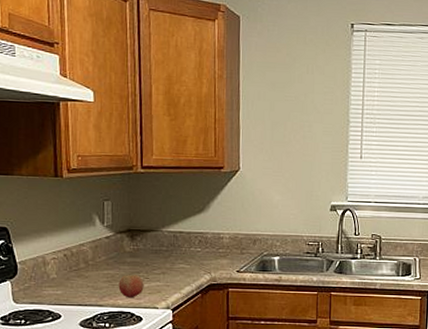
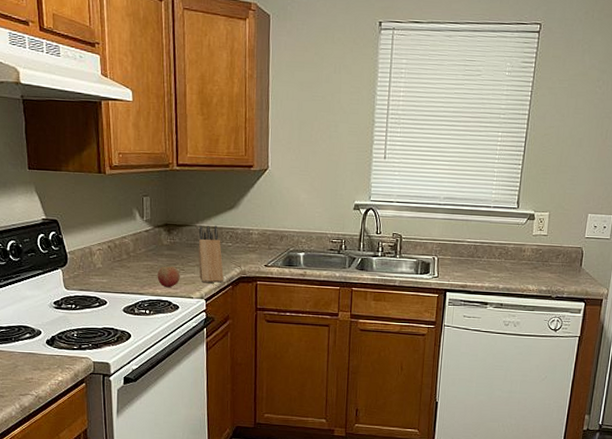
knife block: none [164,230,192,292] -> present [198,225,224,283]

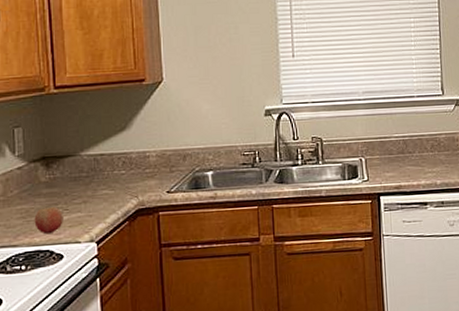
knife block: present [198,225,224,283] -> none [84,152,118,223]

